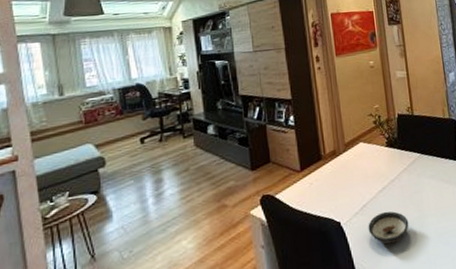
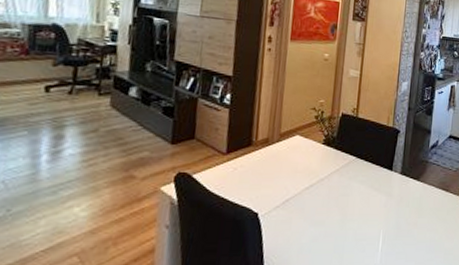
saucer: present [368,211,409,244] -> none [286,209,330,243]

